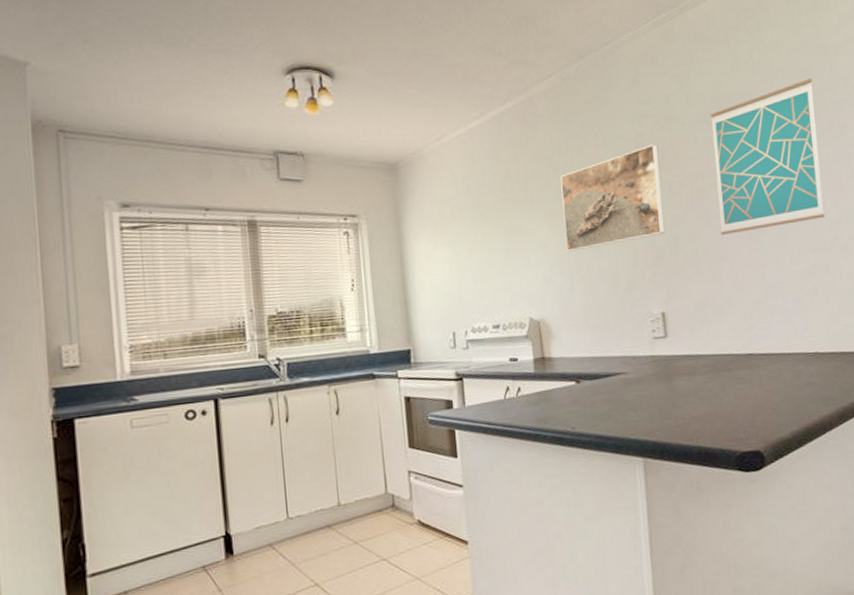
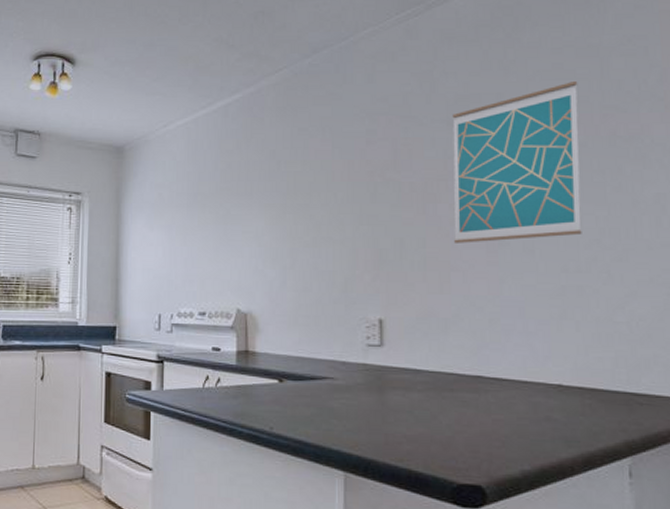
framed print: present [560,144,665,252] -> none [281,143,391,246]

